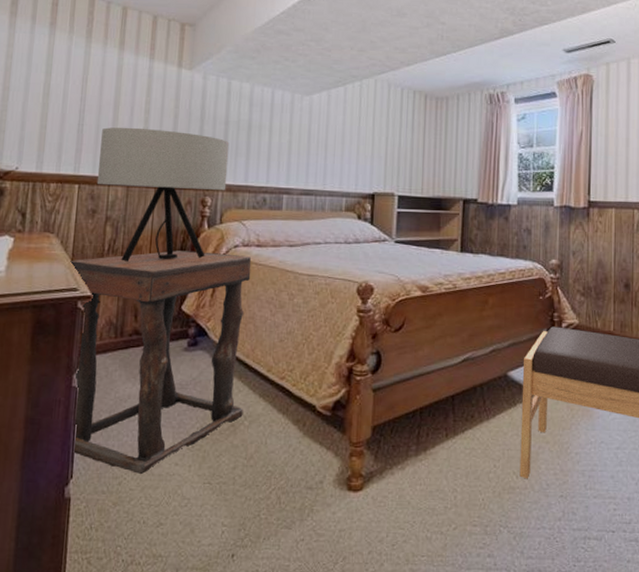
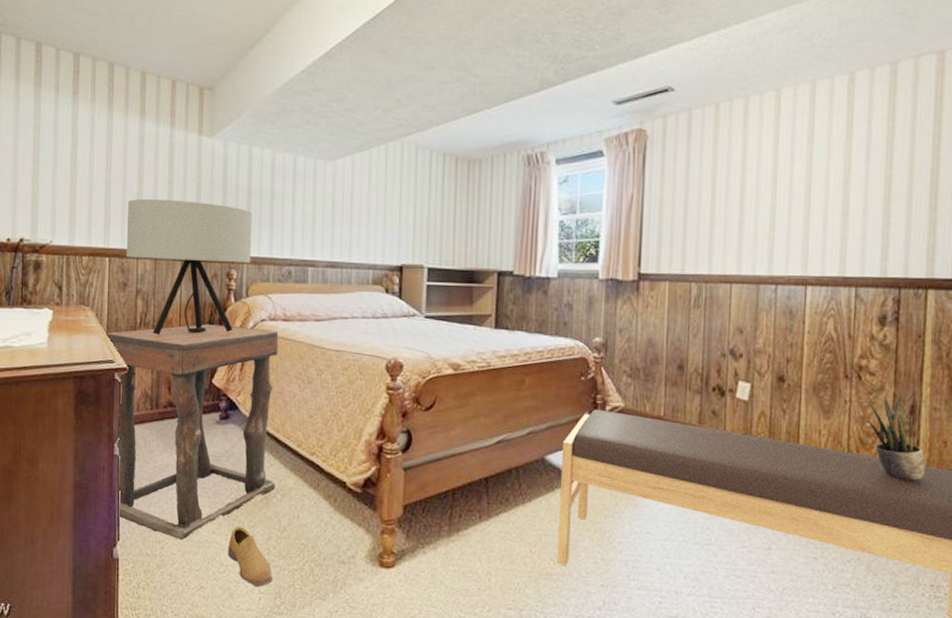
shoe: none [190,456,237,519] -> present [227,526,272,587]

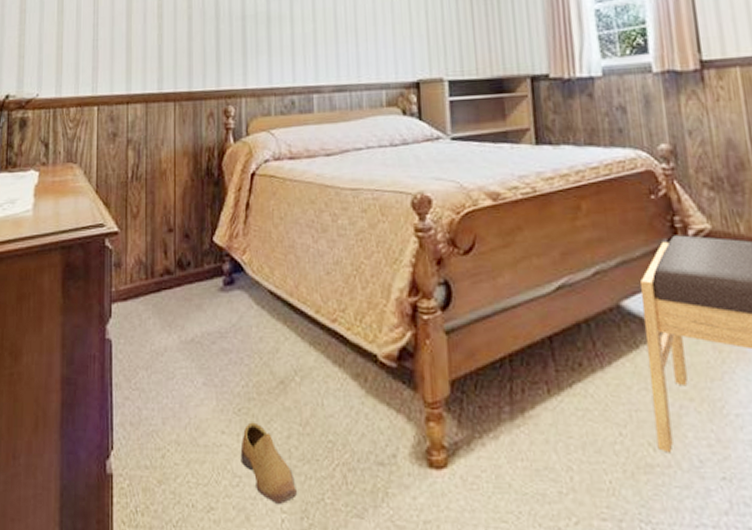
side table: present [106,324,279,540] -> none [95,170,293,444]
table lamp: present [126,198,253,335] -> none [115,34,250,189]

